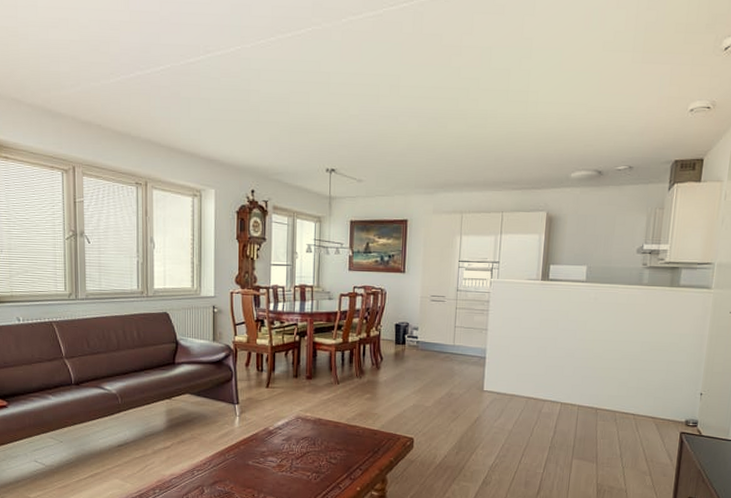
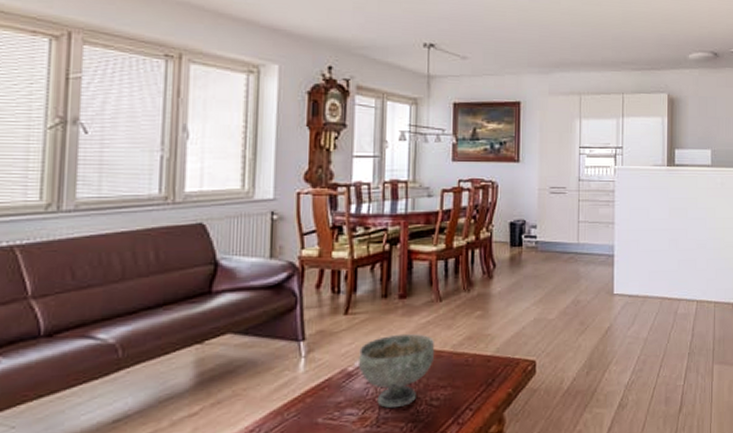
decorative bowl: none [276,406,334,460] -> present [357,333,435,408]

